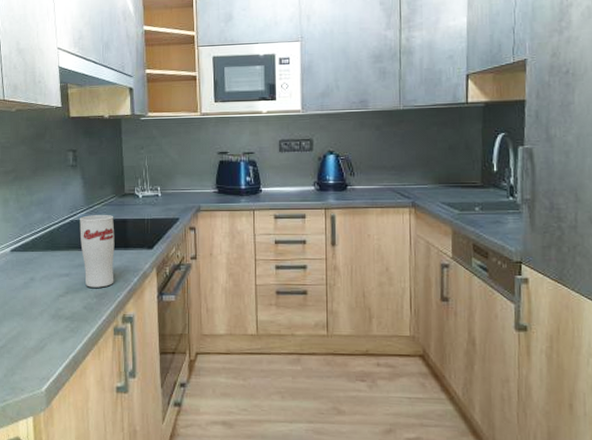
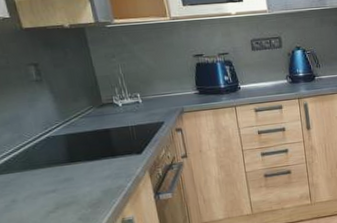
cup: present [79,215,115,288] -> none [56,126,107,199]

